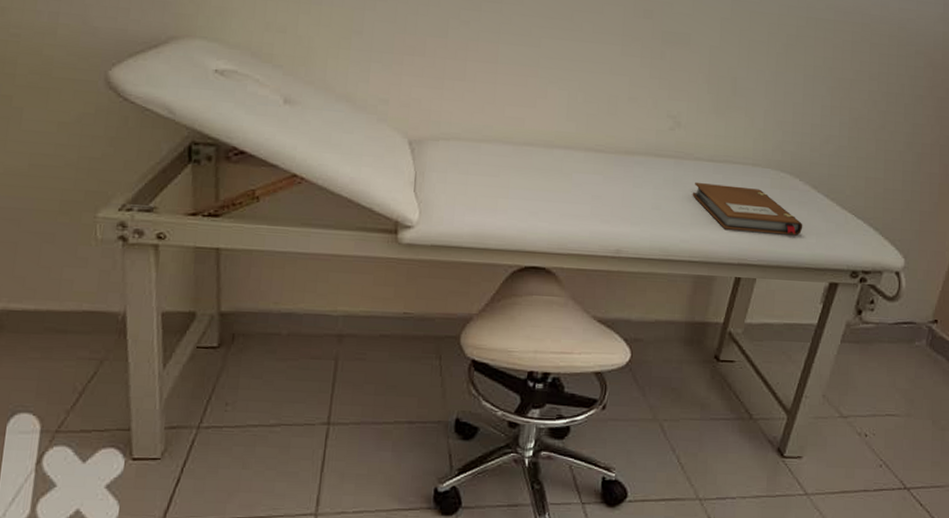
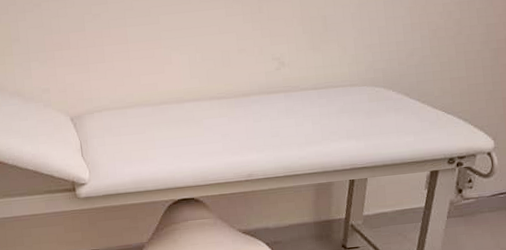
notebook: present [692,181,803,236] -> none [303,105,401,143]

